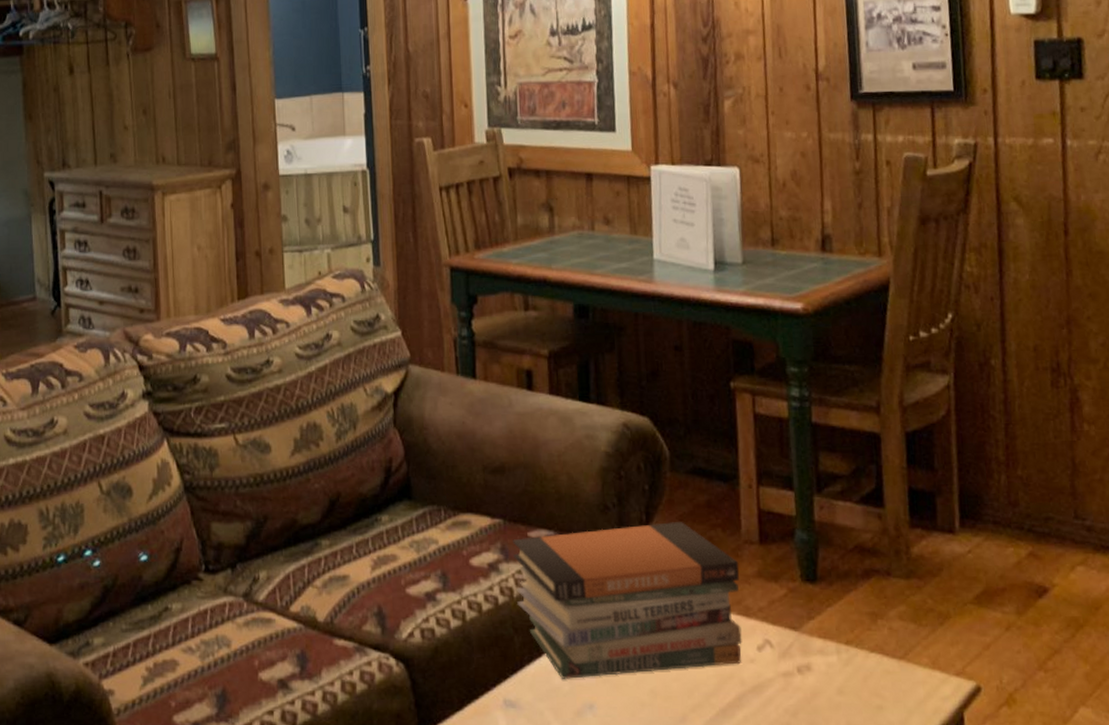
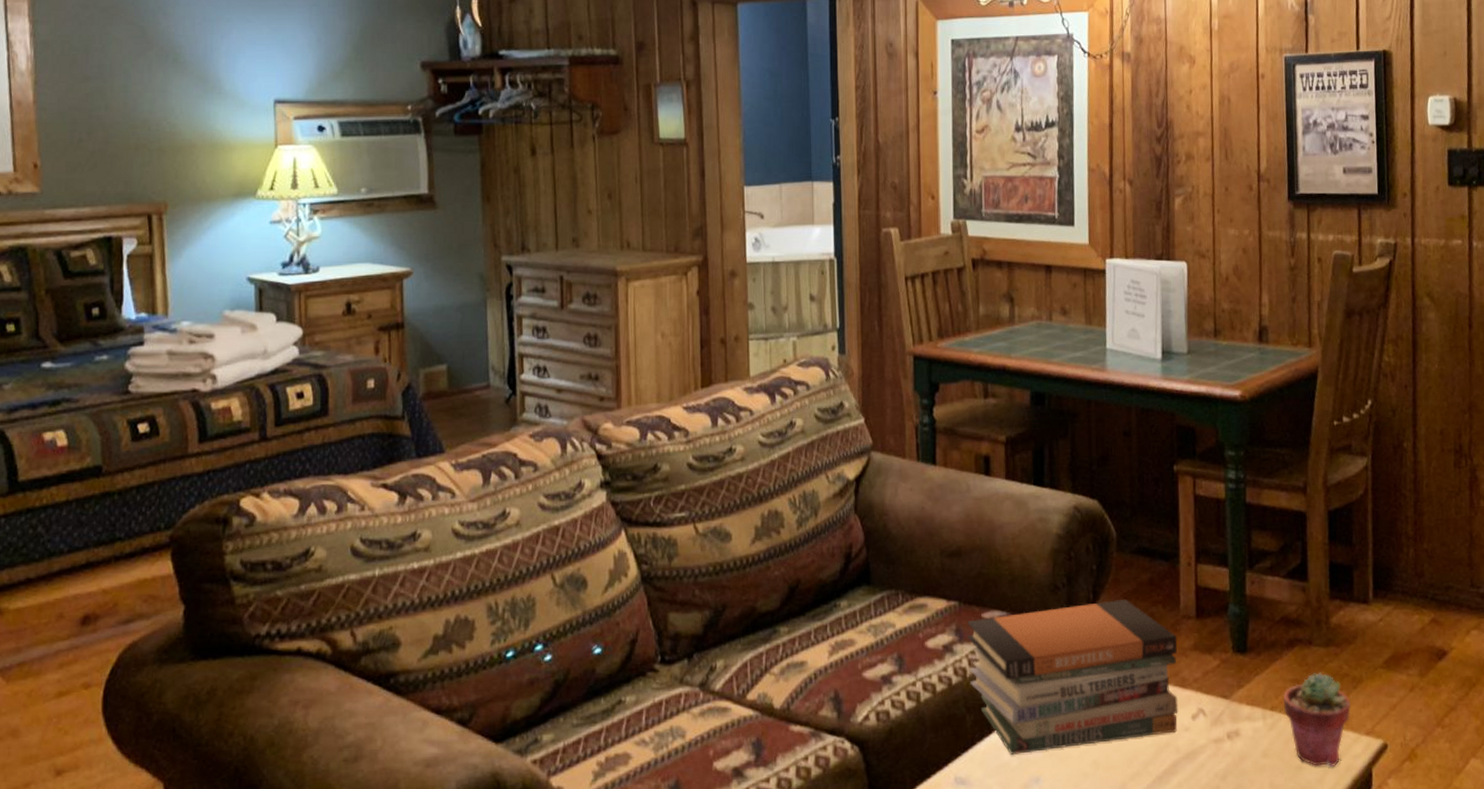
potted succulent: none [860,606,937,709] -> present [1284,672,1351,768]

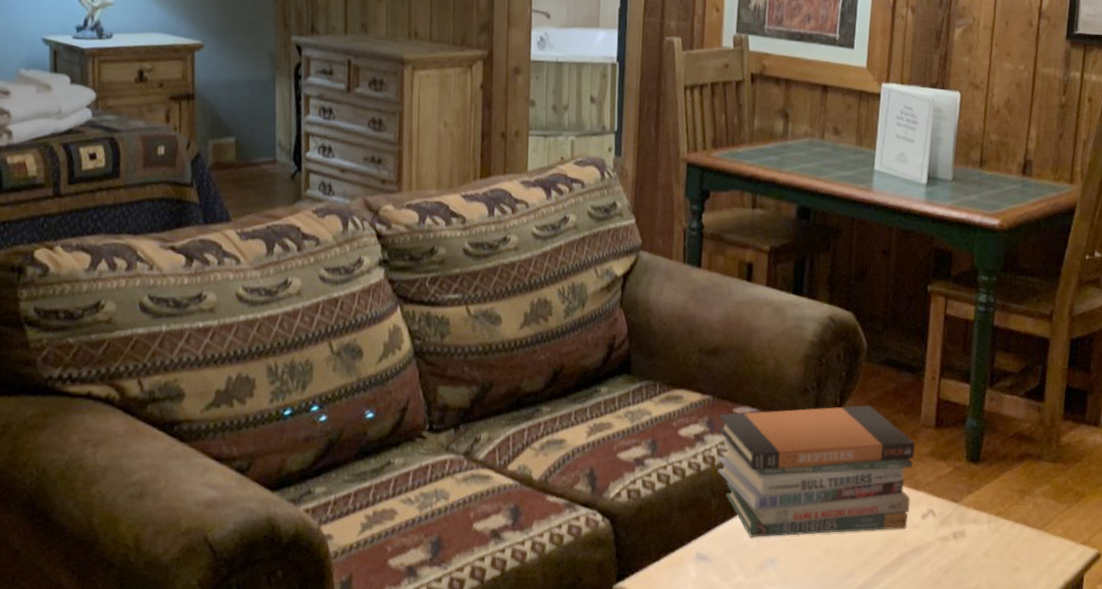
potted succulent: present [1284,672,1351,768] -> none [1009,485,1071,571]

